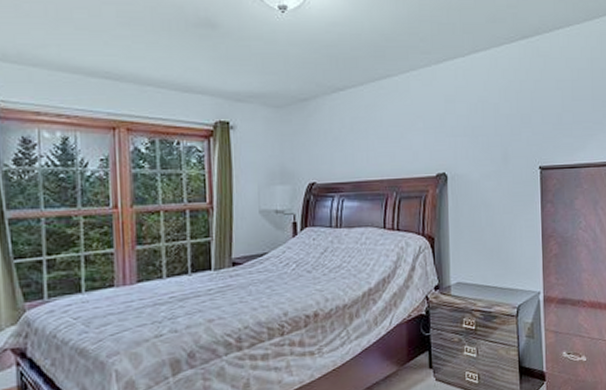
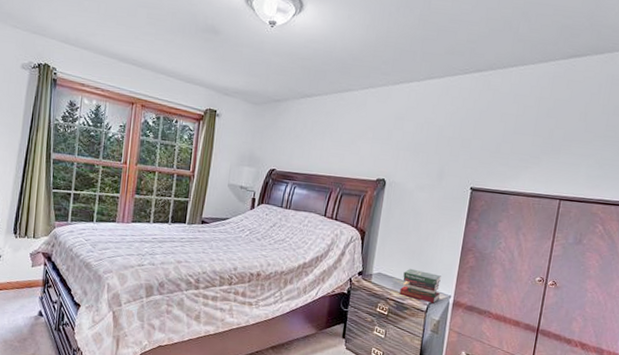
books: none [484,270,529,305] -> present [399,268,441,304]

